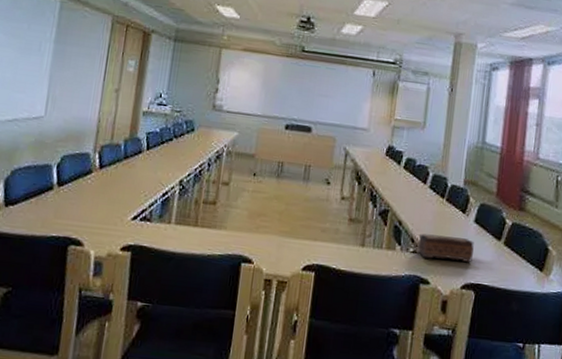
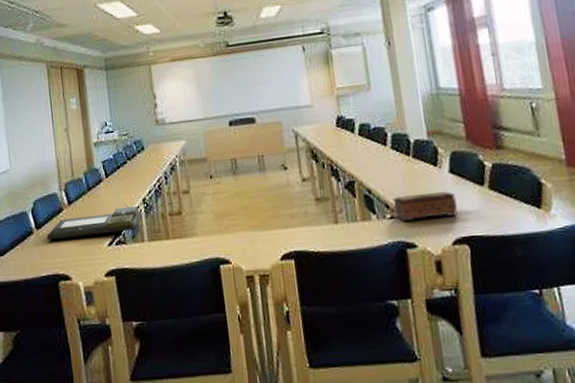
document tray: none [67,182,173,209] -> present [46,205,140,240]

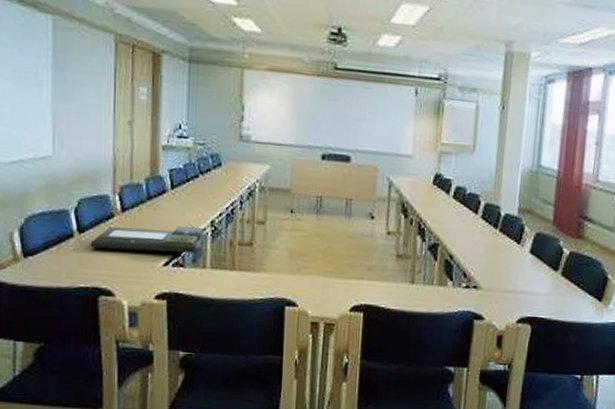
tissue box: present [393,191,458,222] -> none [470,267,530,296]

